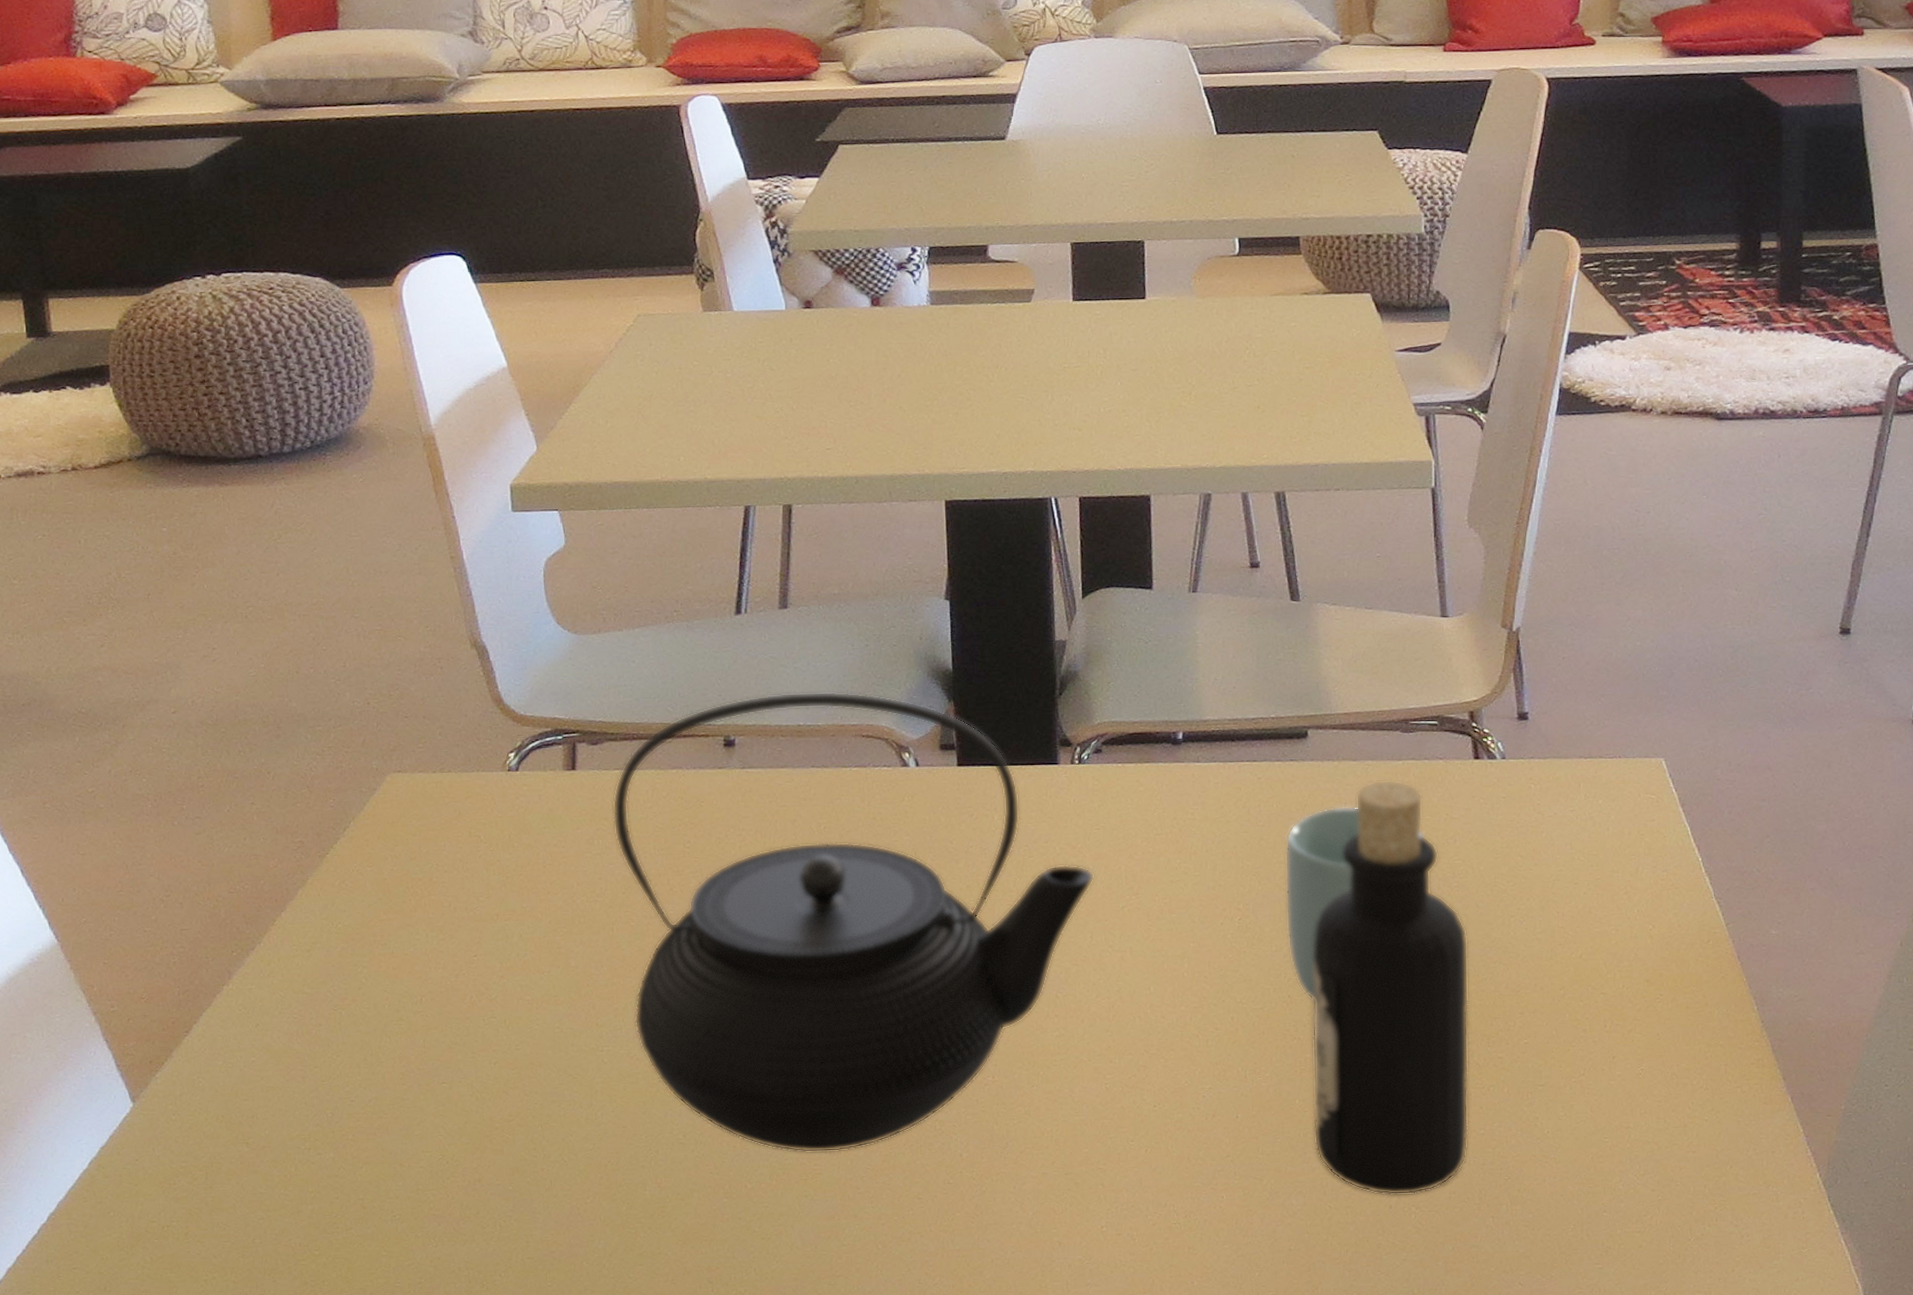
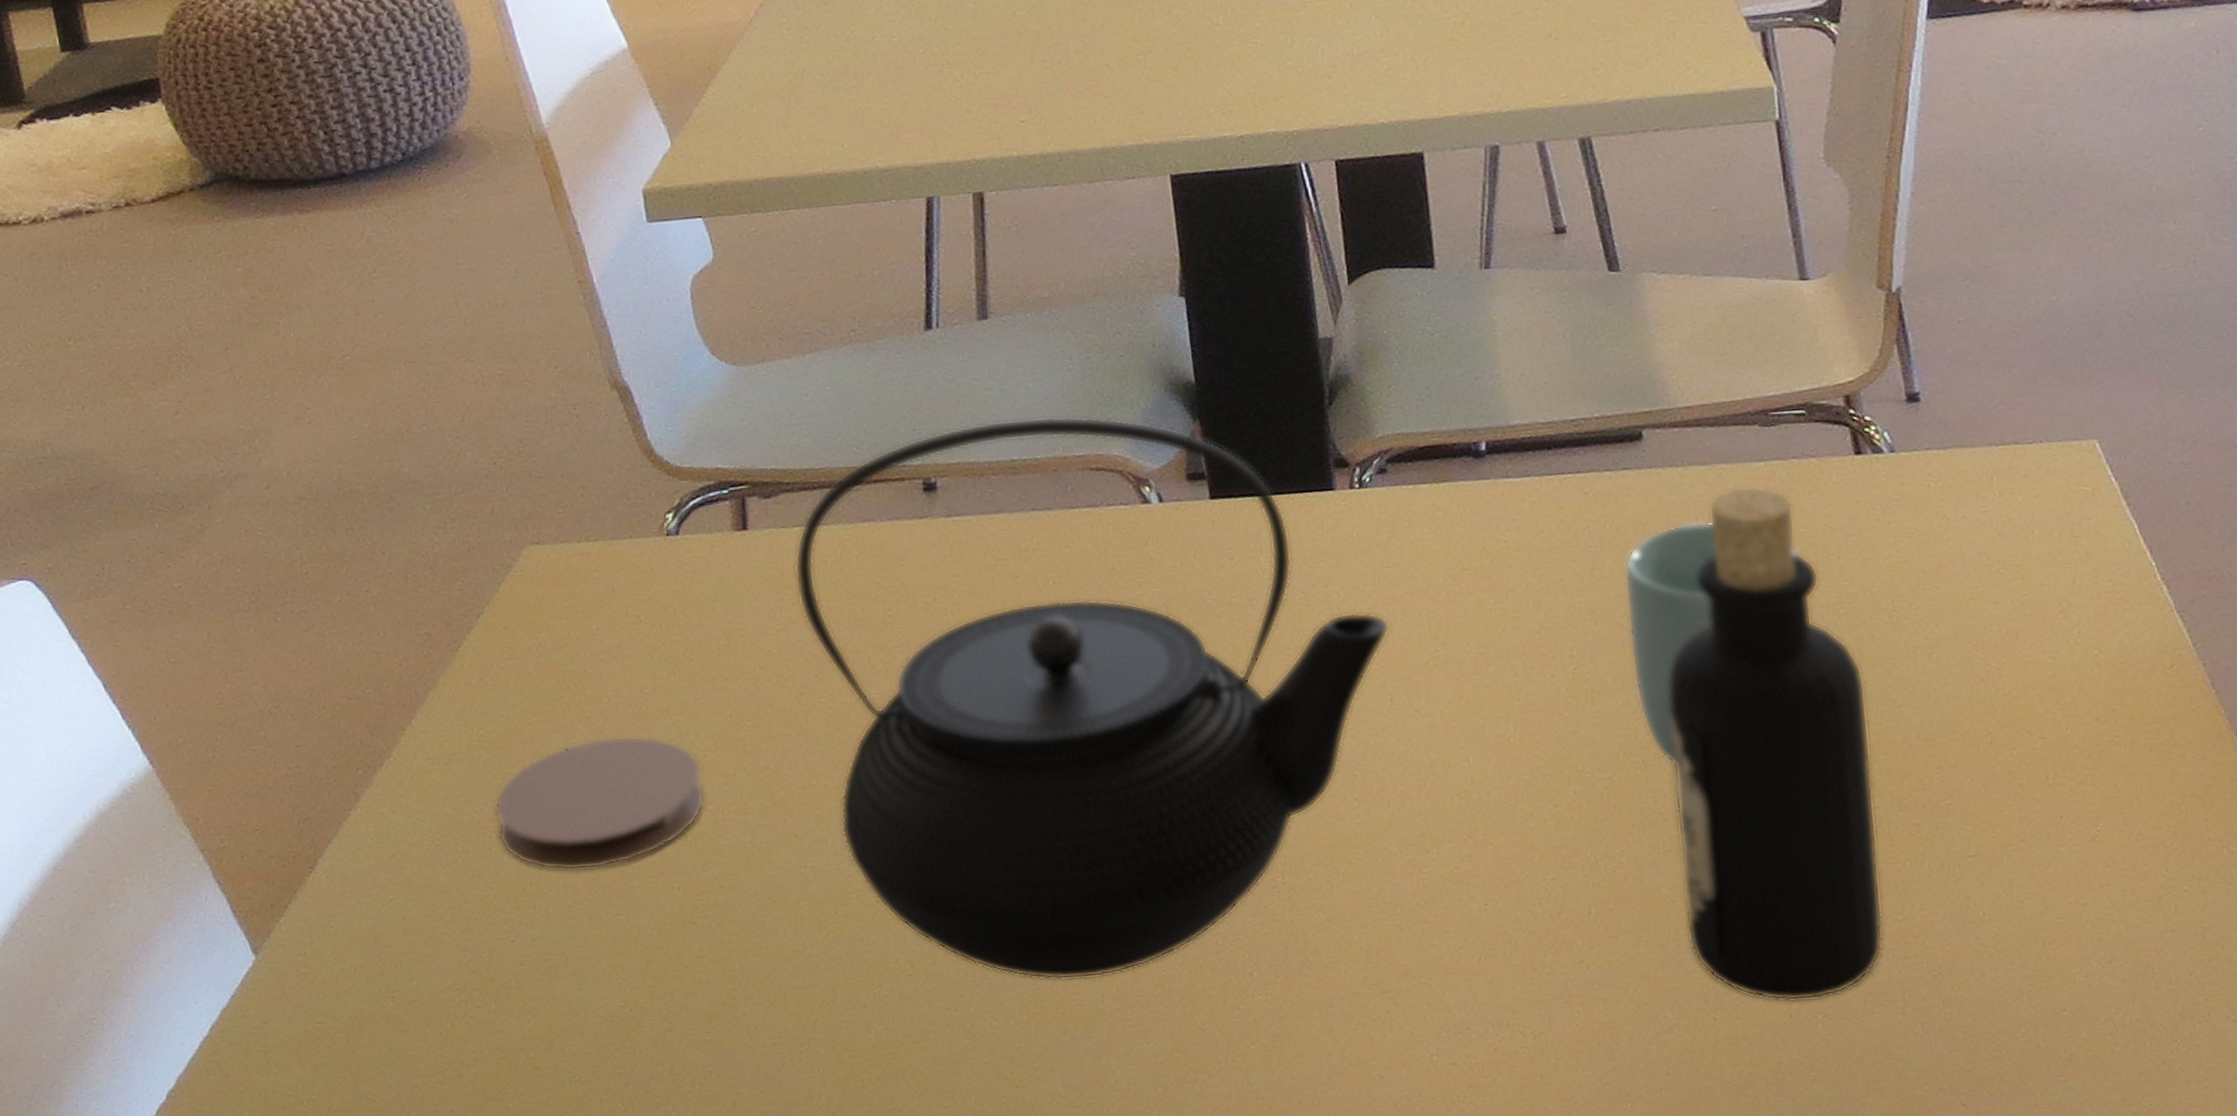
coaster: none [345,934,524,1045] -> present [494,735,706,871]

